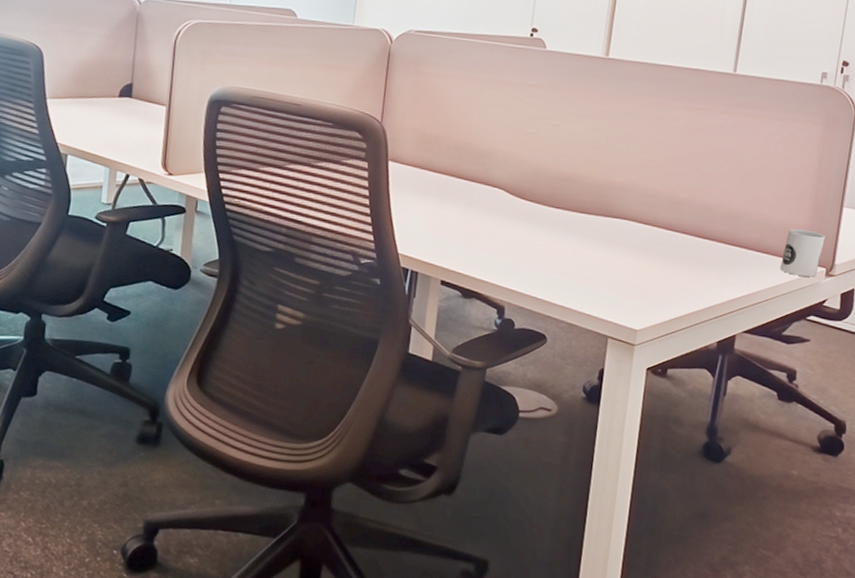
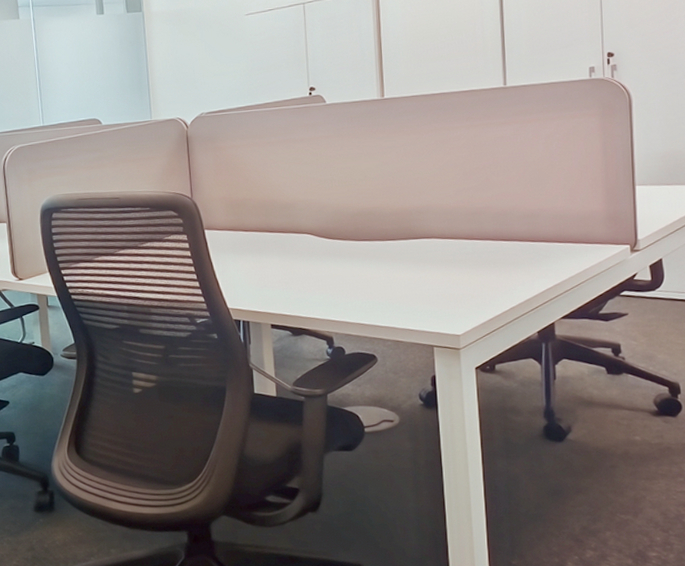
mug: present [780,228,826,277] -> none [585,213,624,257]

